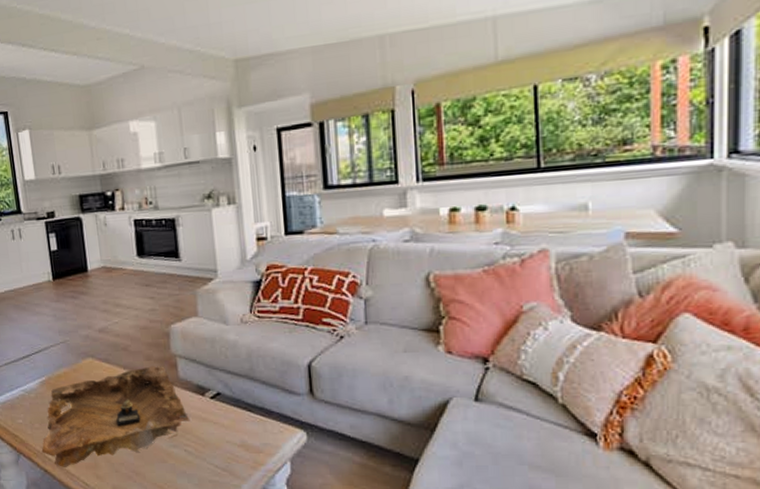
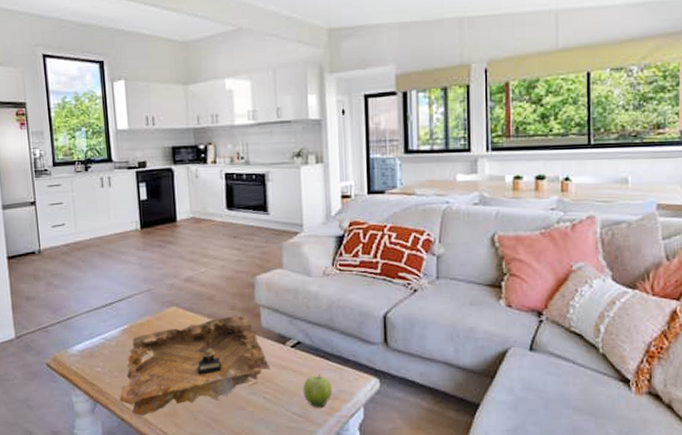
fruit: none [224,426,256,461] -> present [303,374,333,408]

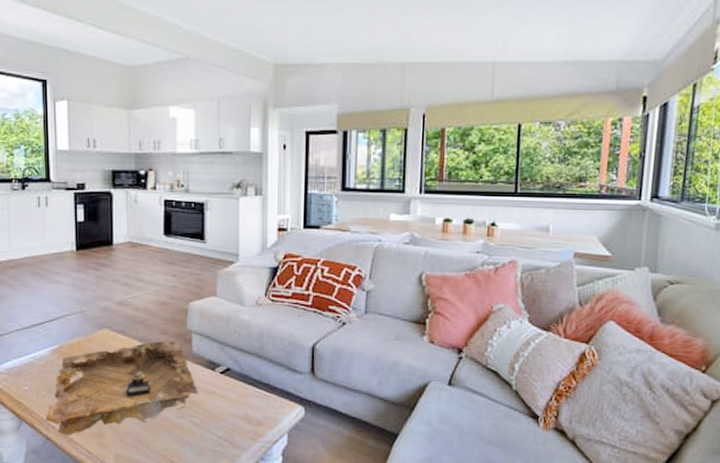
fruit: present [303,374,333,408] -> none [229,400,259,433]

